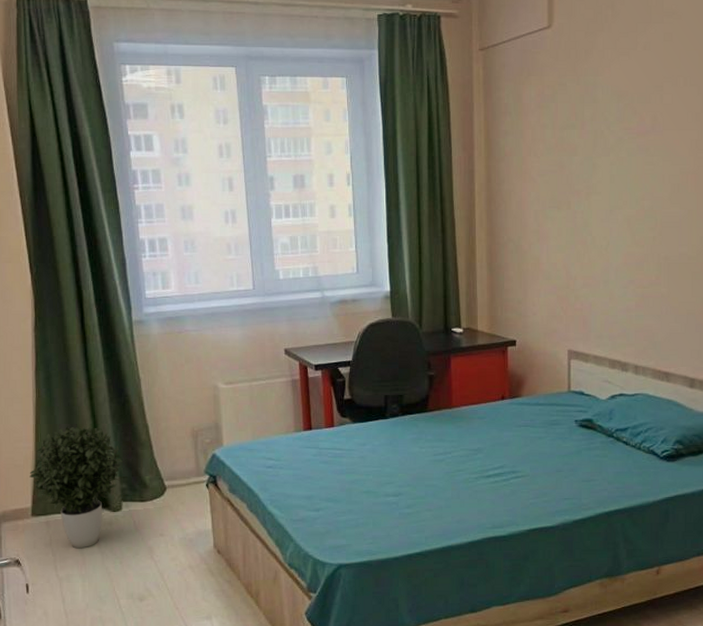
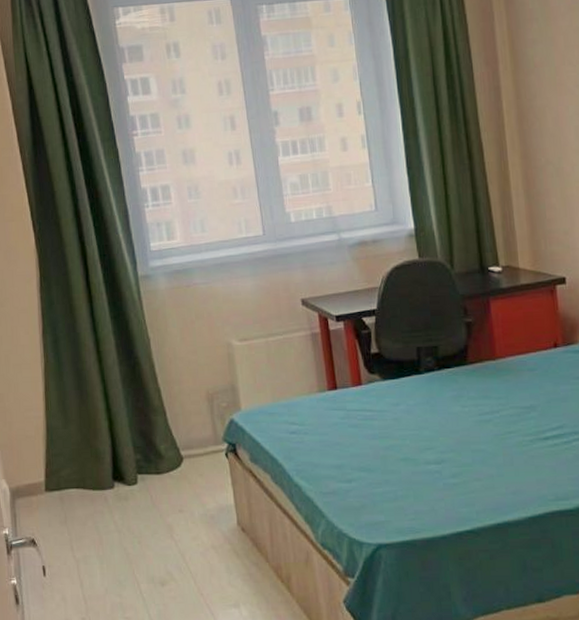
potted plant: present [29,426,123,549] -> none [41,392,136,527]

